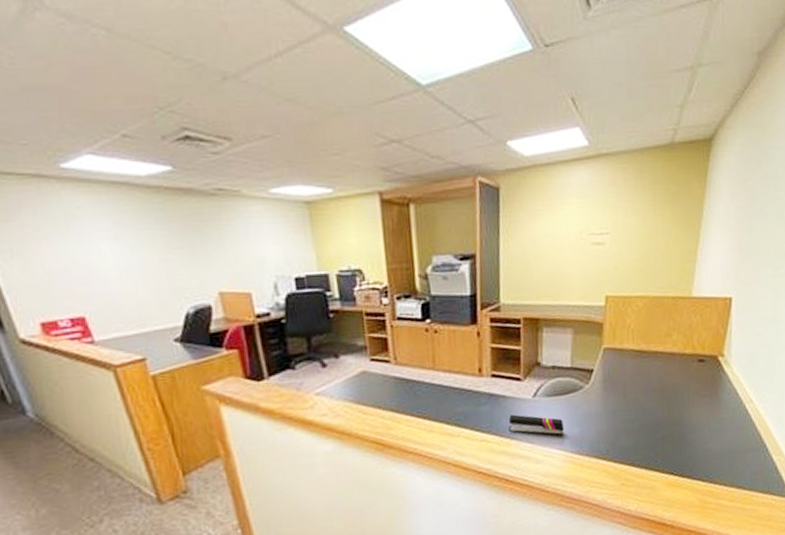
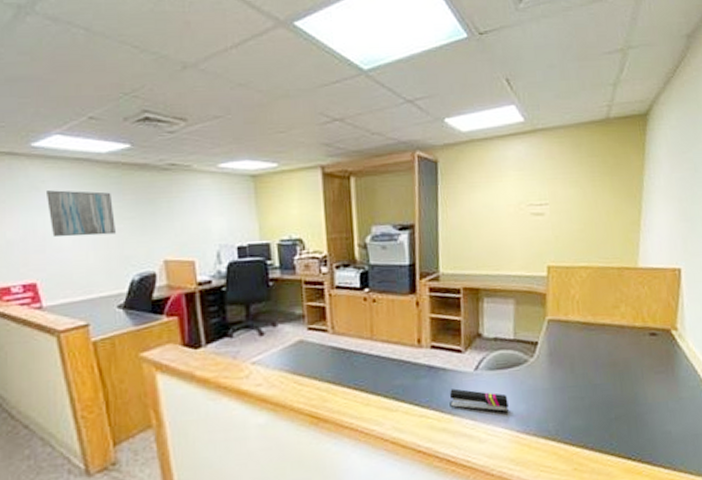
wall art: none [84,217,165,269] -> present [47,190,116,238]

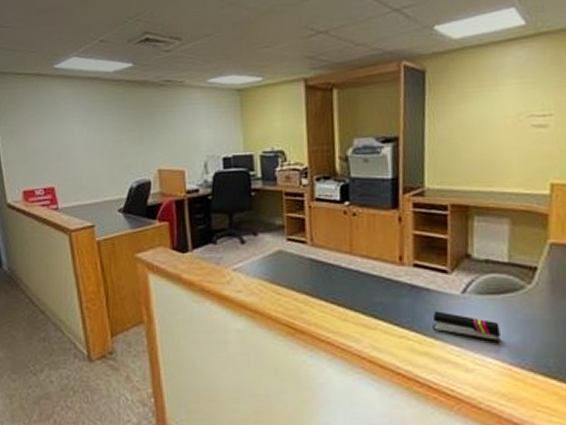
wall art: present [47,190,116,238] -> none [65,106,118,148]

